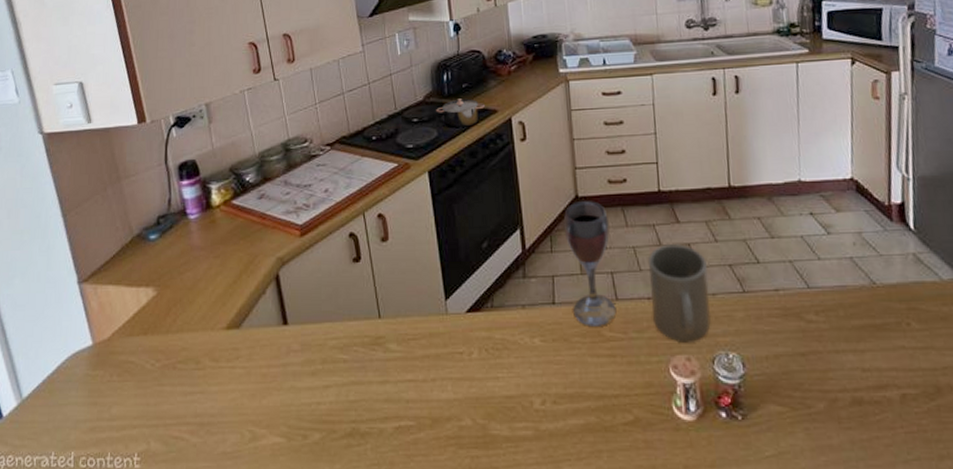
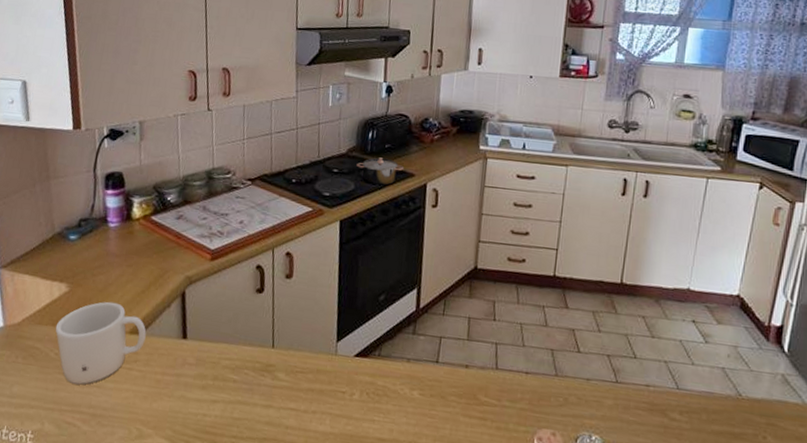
mug: none [148,298,244,394] -> present [55,301,147,385]
cup: present [563,201,617,326] -> none [454,272,502,391]
cup: present [647,244,711,343] -> none [526,326,587,419]

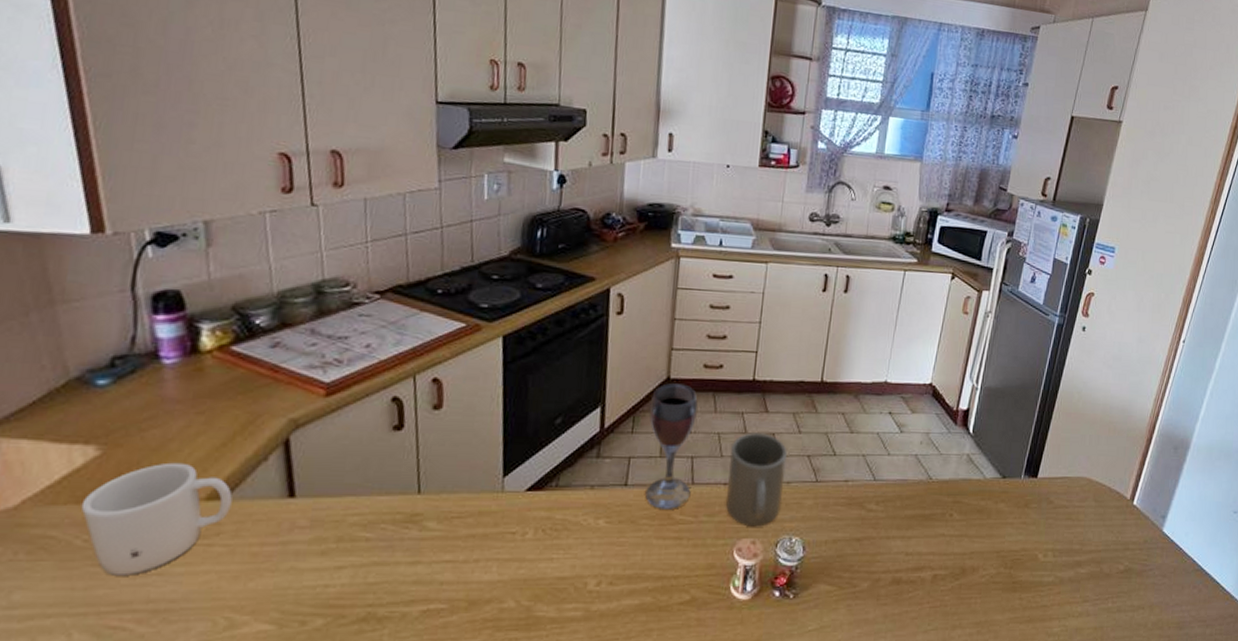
cooking pot: present [356,157,403,187] -> none [522,260,581,294]
cup: none [454,272,502,391] -> present [645,383,698,509]
cup: none [526,326,587,419] -> present [725,433,787,527]

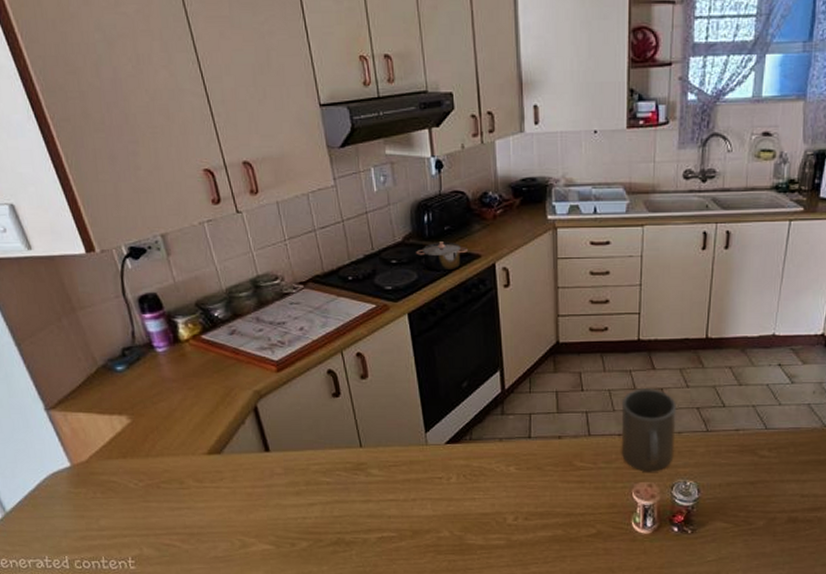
mug: present [80,462,233,576] -> none [127,427,226,509]
cooking pot: none [522,260,581,294] -> present [416,241,468,272]
cup: present [645,383,698,509] -> none [543,347,588,458]

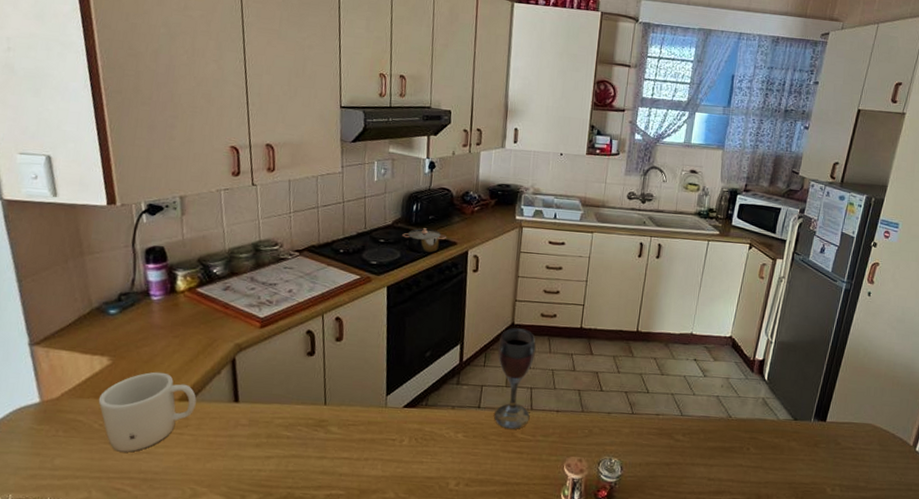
mug: none [127,427,226,509] -> present [98,371,197,453]
cup: none [543,347,588,458] -> present [494,328,536,429]
cup: present [621,389,677,472] -> none [557,370,608,448]

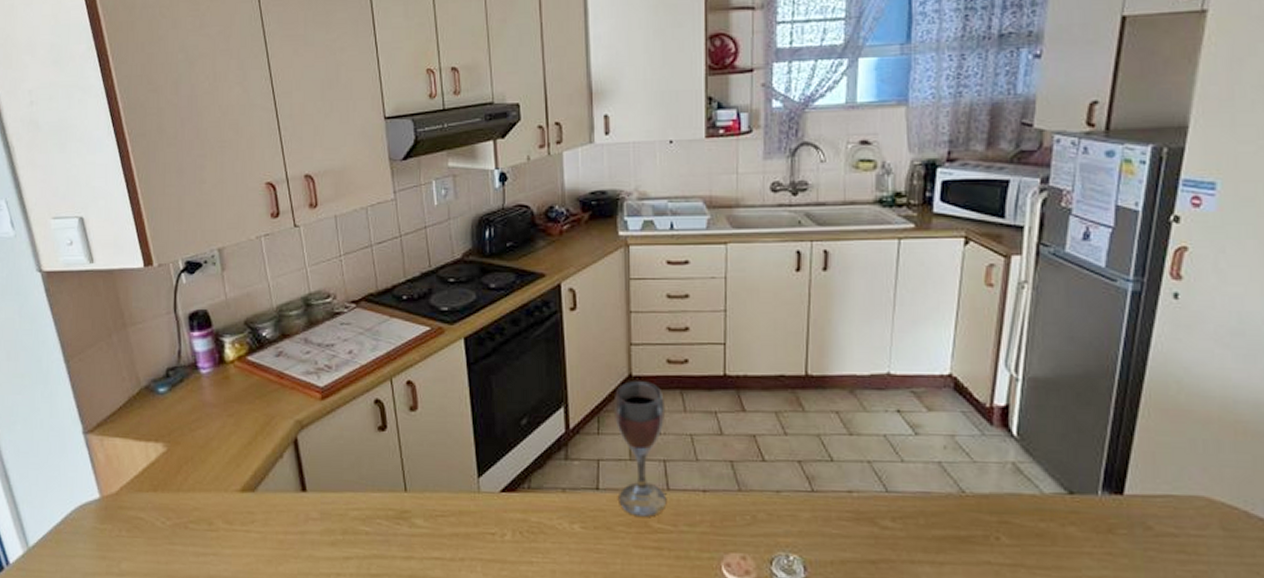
mug: present [98,371,197,453] -> none [158,458,260,554]
cooking pot: present [402,228,446,254] -> none [476,259,531,293]

